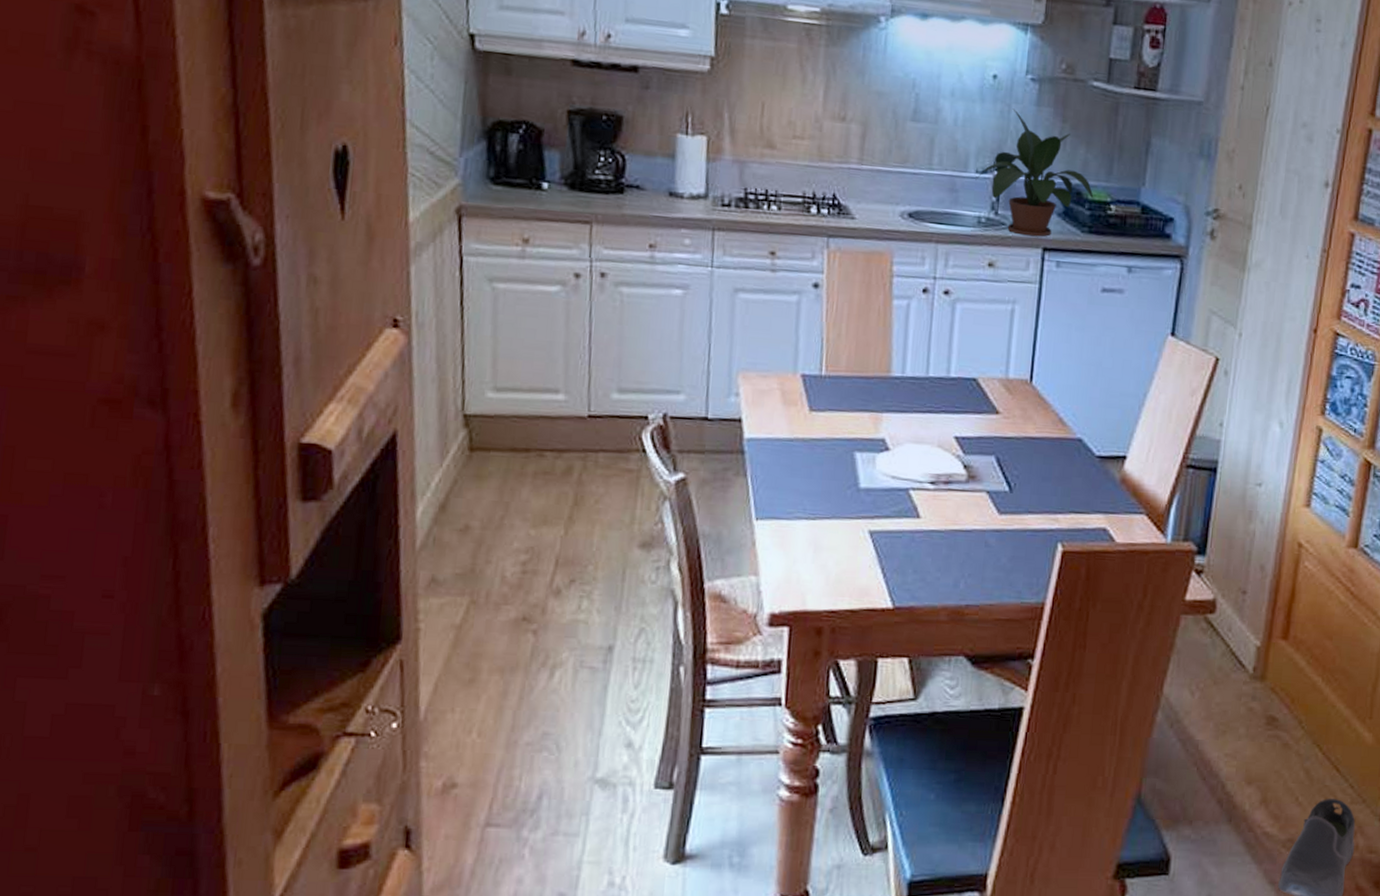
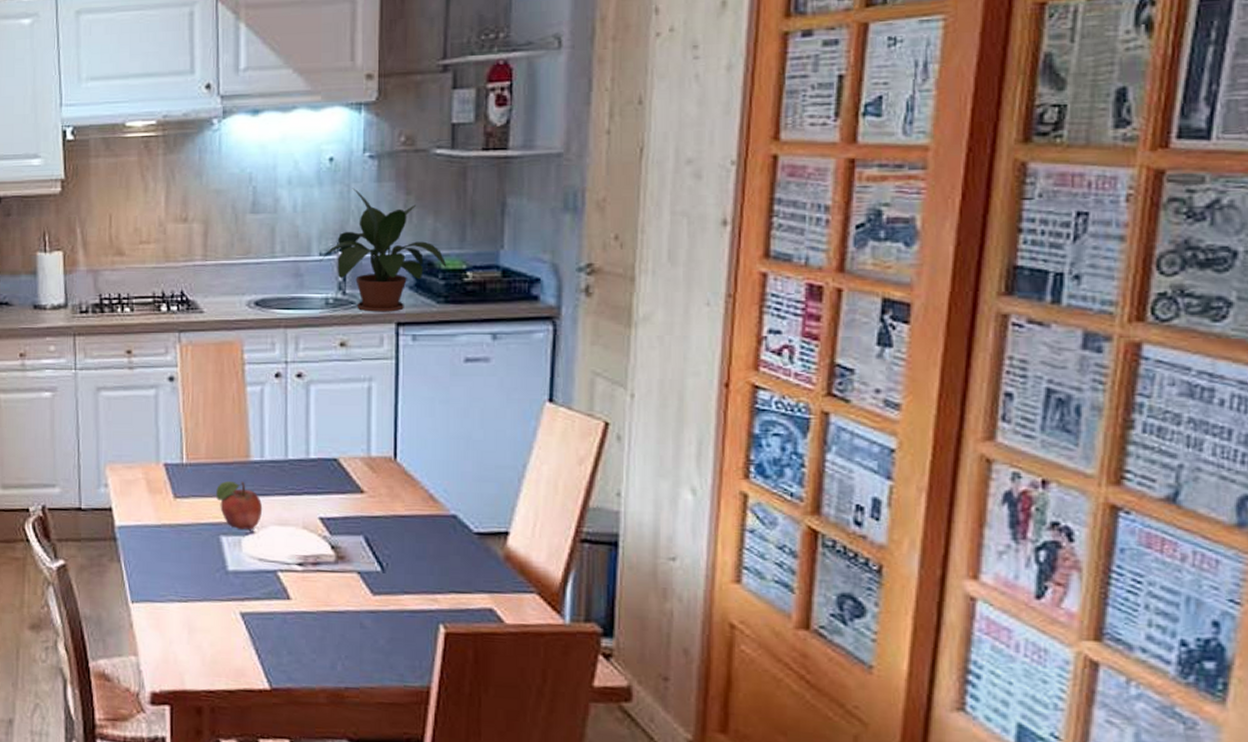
fruit: none [853,395,900,447] -> present [216,480,263,530]

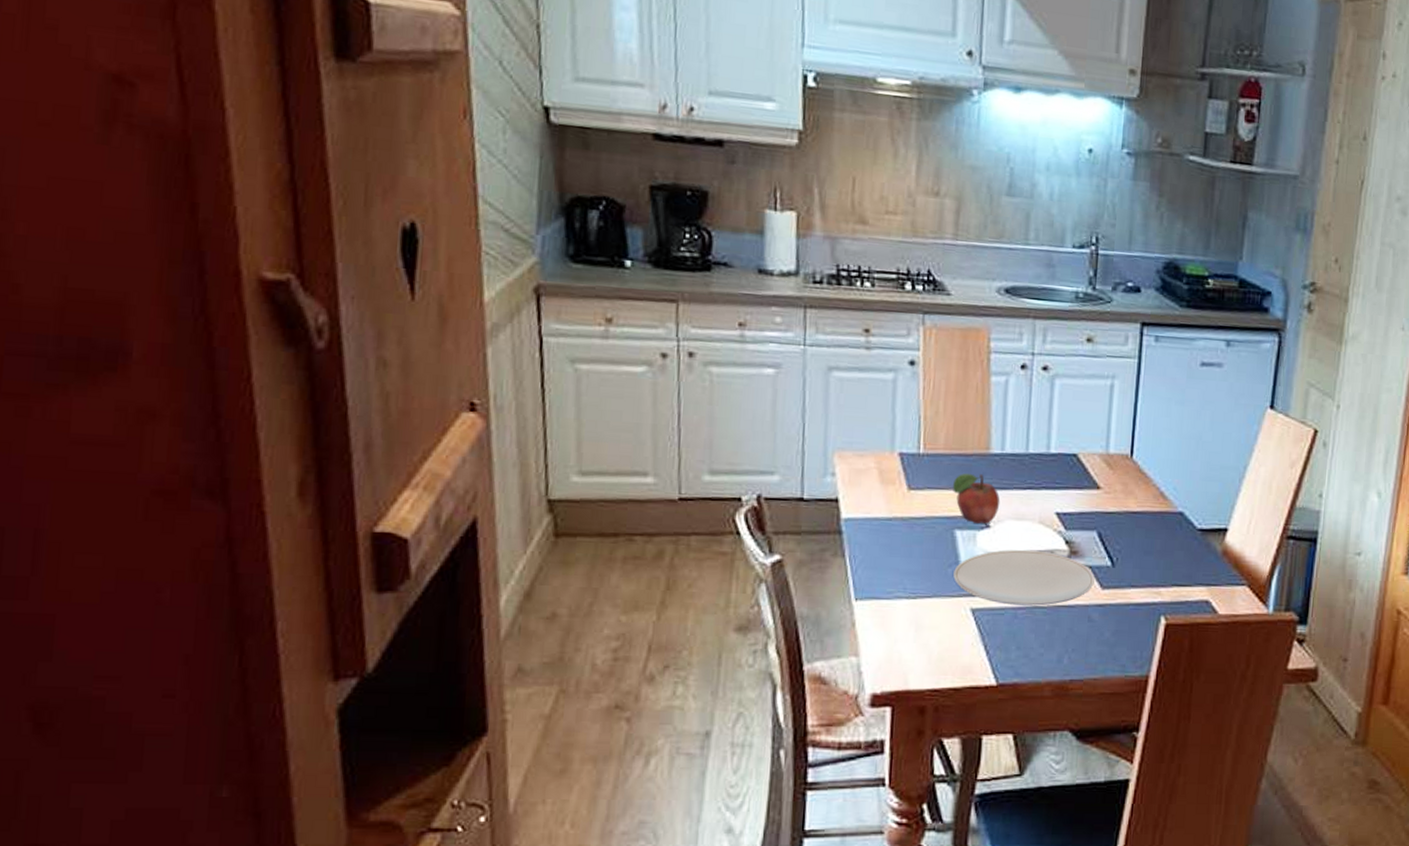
plate: none [222,554,364,611] -> present [953,549,1095,606]
potted plant: present [320,188,447,312] -> none [1072,183,1192,312]

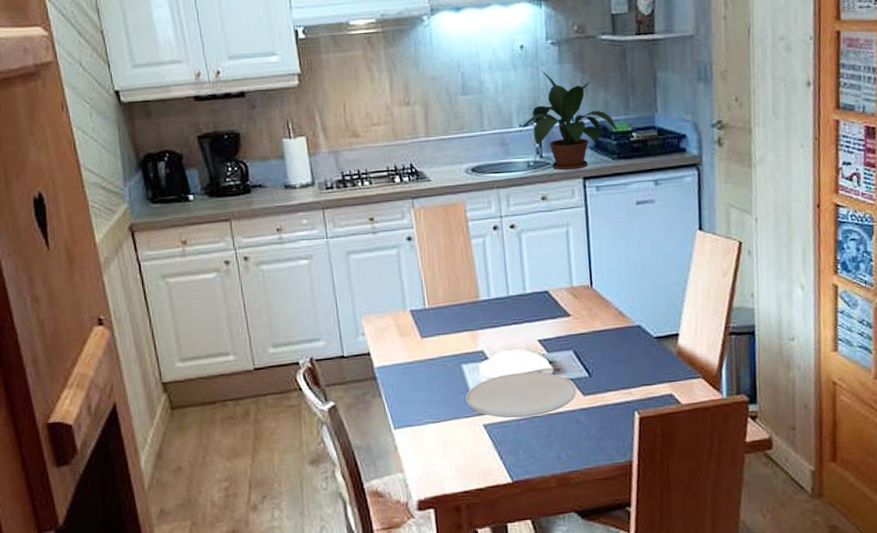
fruit: present [953,473,1001,524] -> none [455,317,494,357]
potted plant: none [1072,183,1192,312] -> present [520,70,617,171]

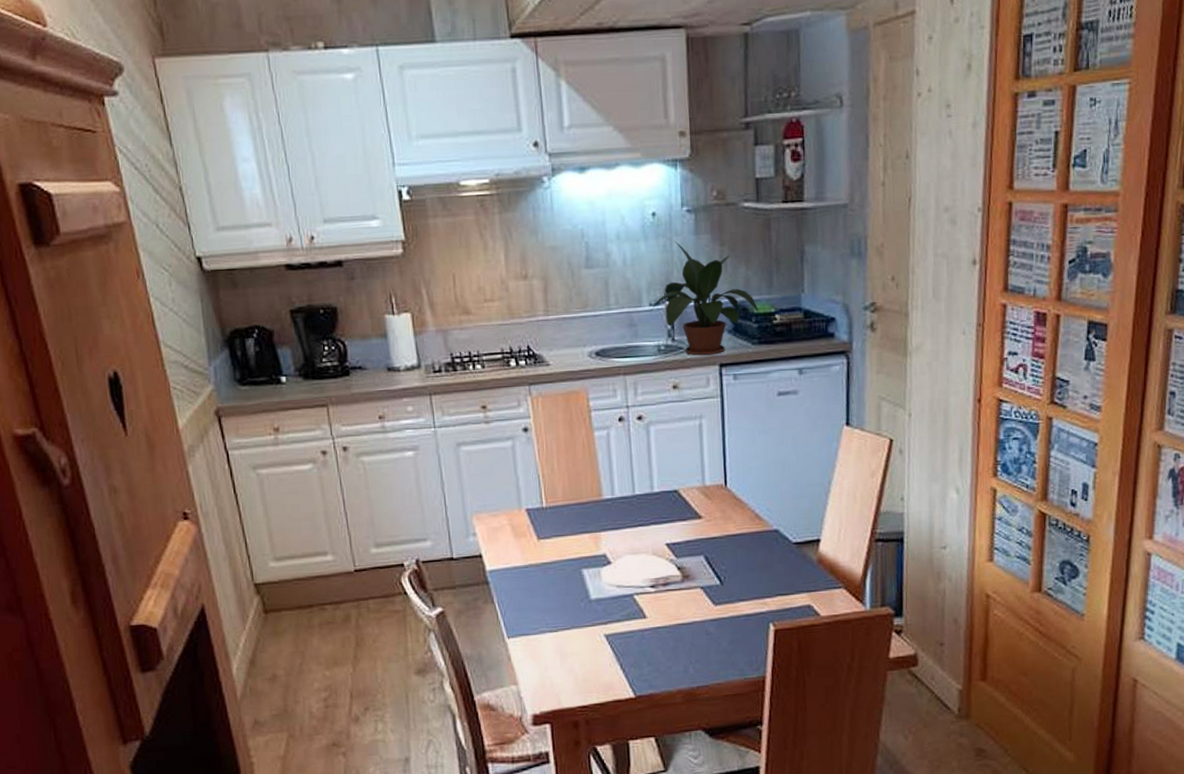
plate: present [466,372,577,418] -> none [586,578,707,628]

